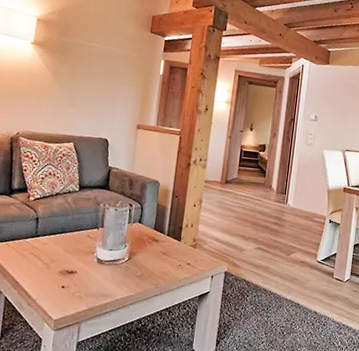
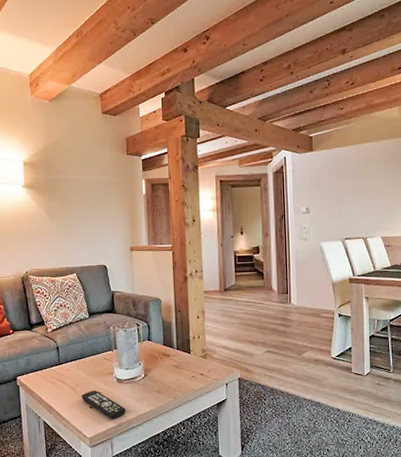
remote control: none [54,268,102,303] -> present [81,390,126,420]

